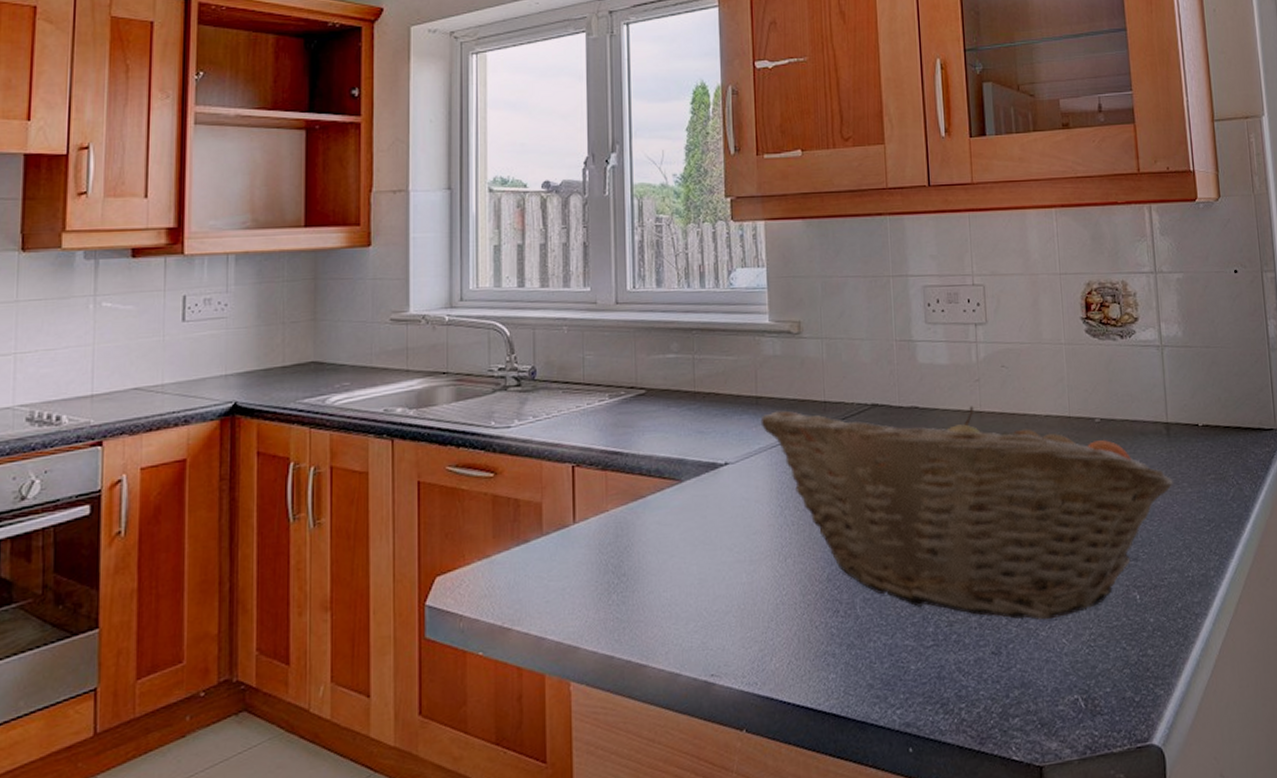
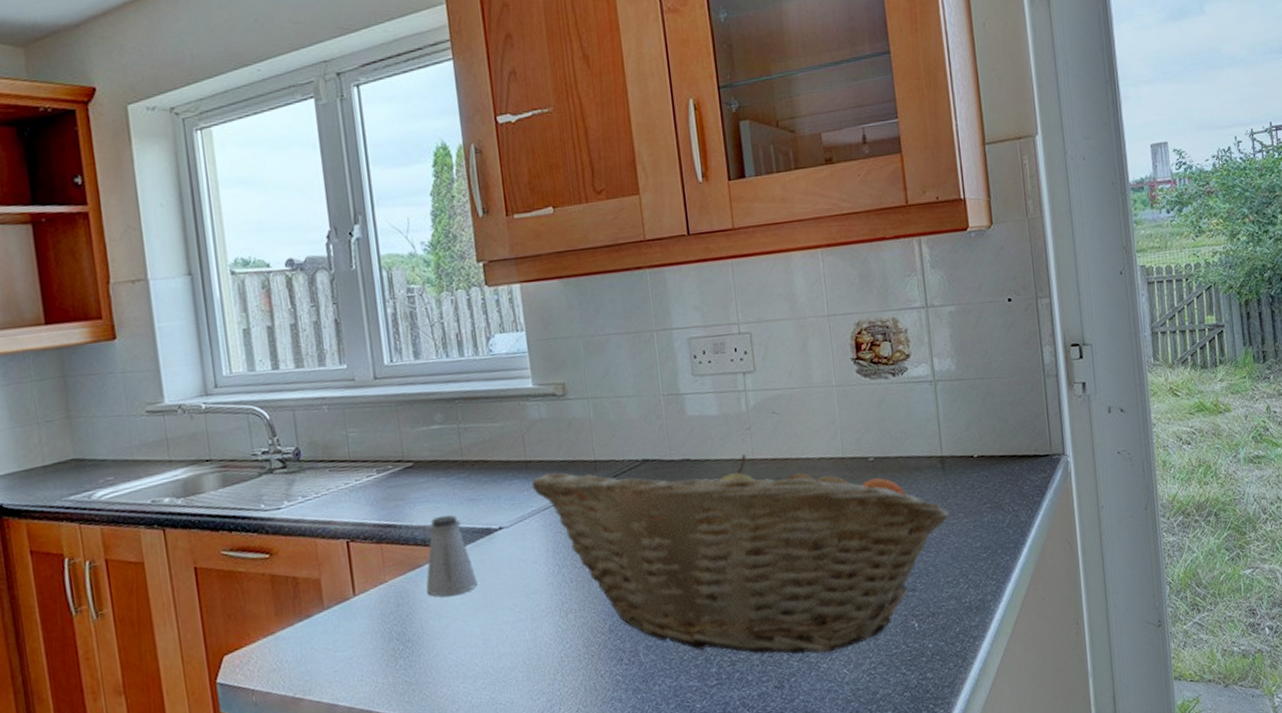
saltshaker: none [646,446,699,530] -> present [425,515,478,596]

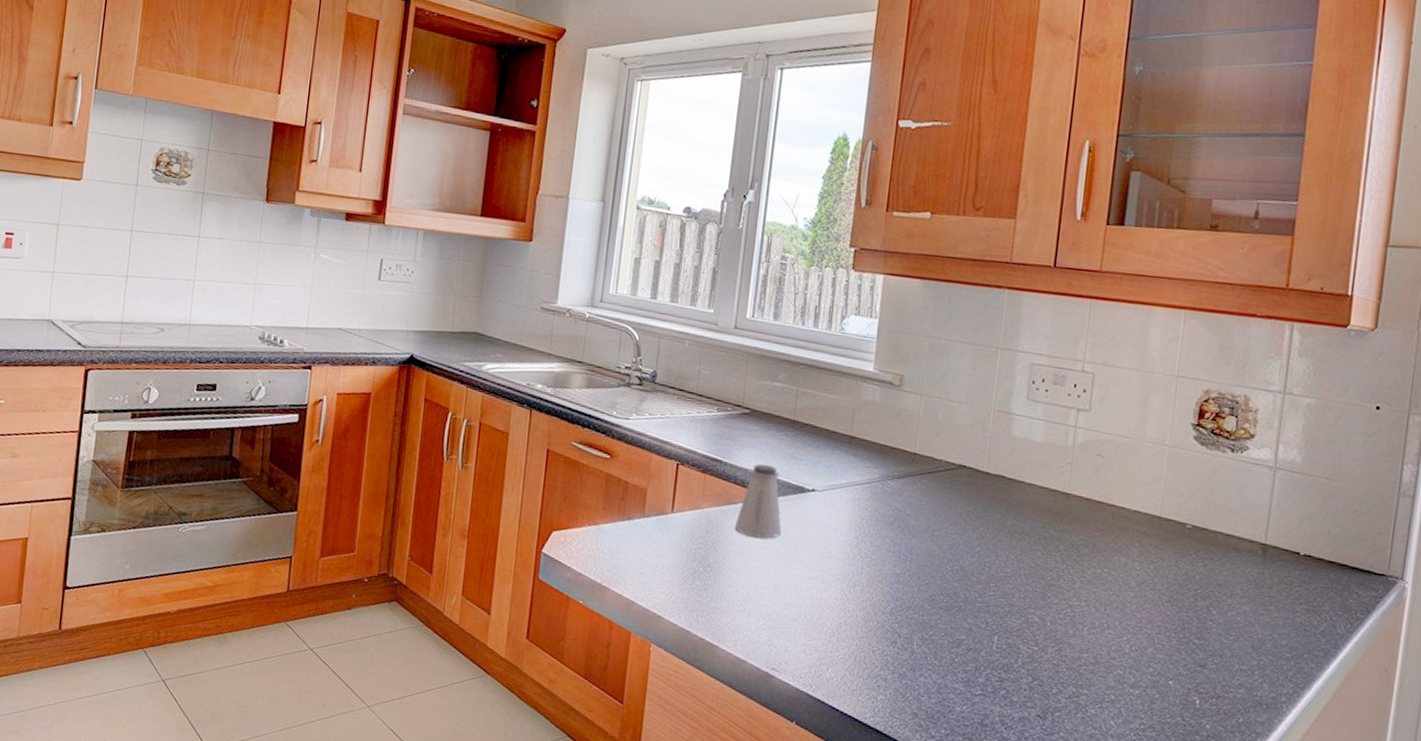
fruit basket: present [531,454,950,655] -> none [850,452,1261,701]

